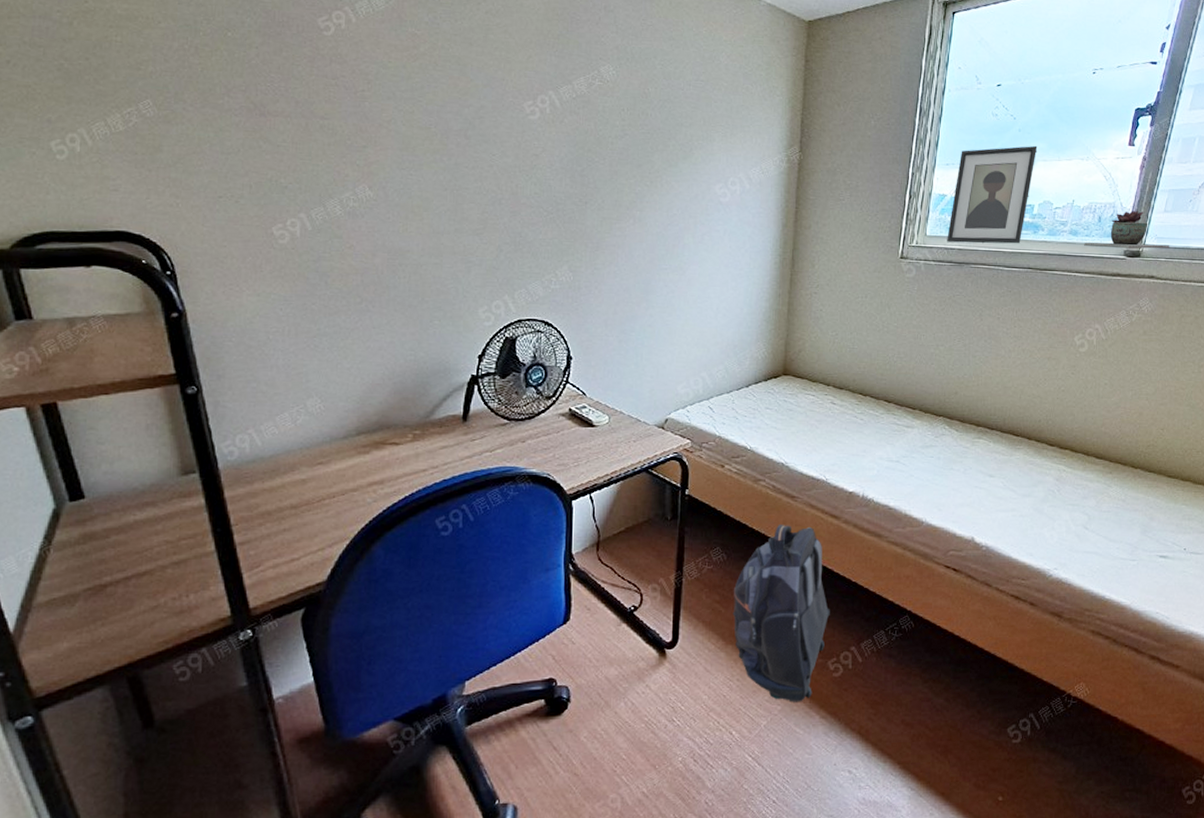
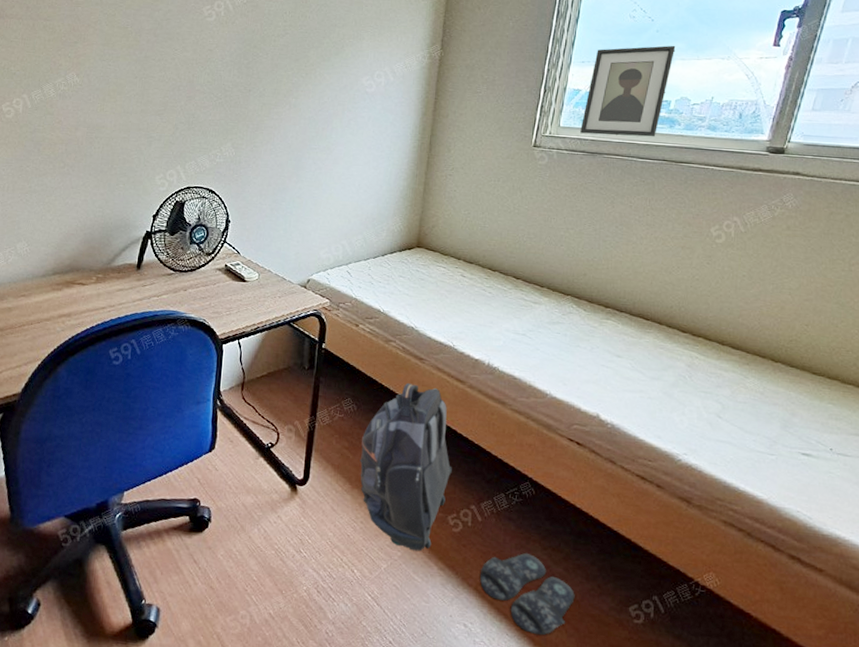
slippers: none [863,689,956,770] -> present [480,553,575,635]
succulent plant: present [1084,210,1169,249] -> none [723,108,817,146]

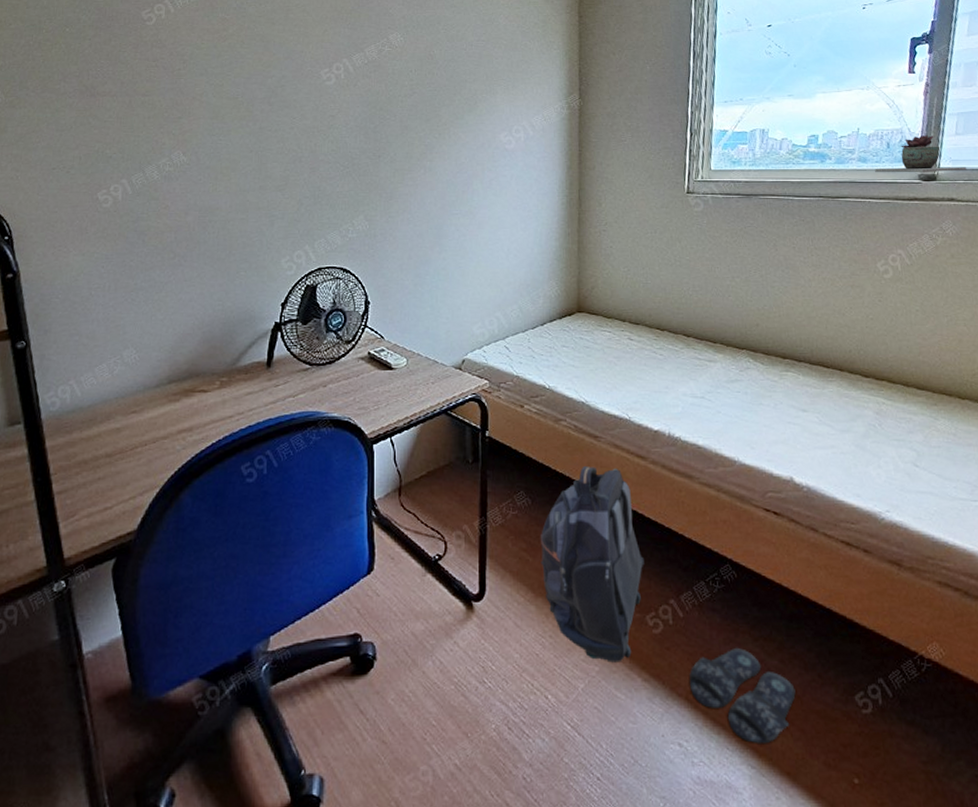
picture frame: present [580,45,676,137] -> none [732,79,816,175]
succulent plant: none [723,108,817,146] -> present [875,134,966,173]

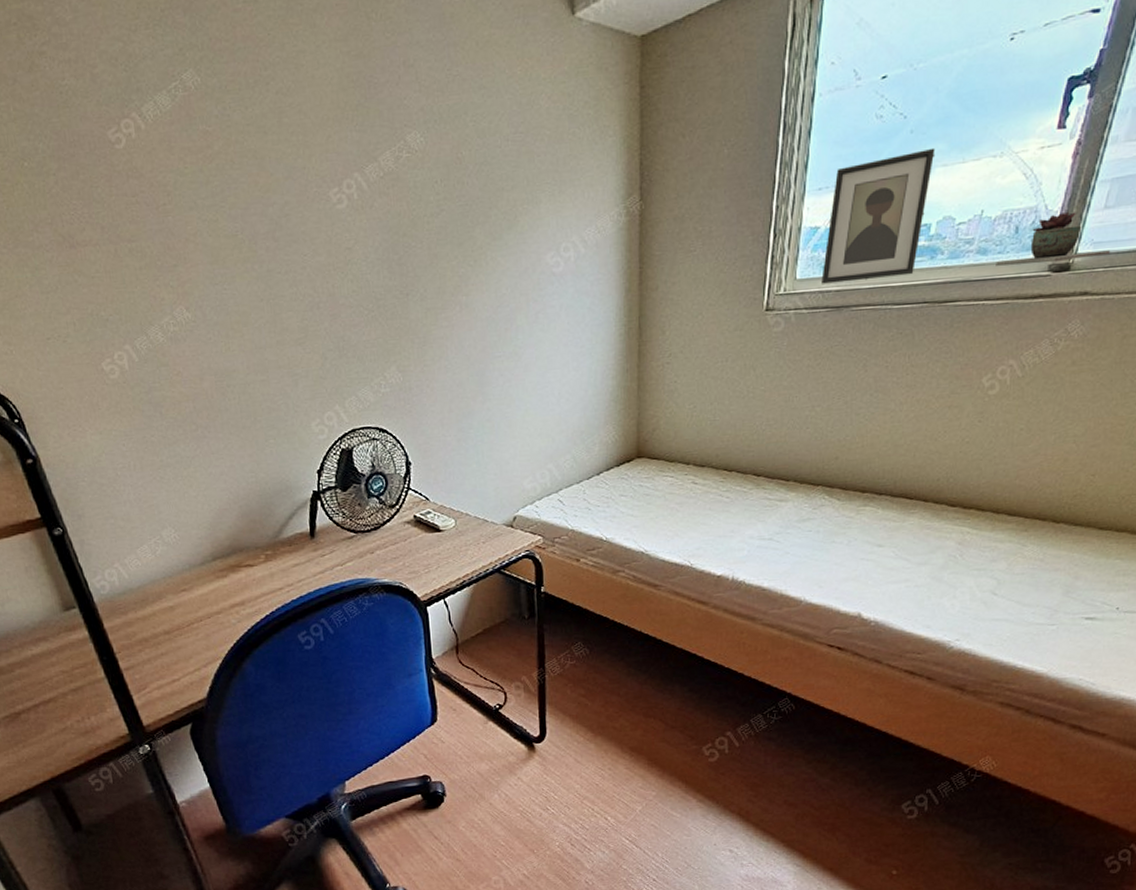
backpack: present [541,465,644,663] -> none [599,614,702,788]
slippers: present [689,648,796,744] -> none [743,770,844,848]
picture frame: none [732,79,816,175] -> present [821,147,935,284]

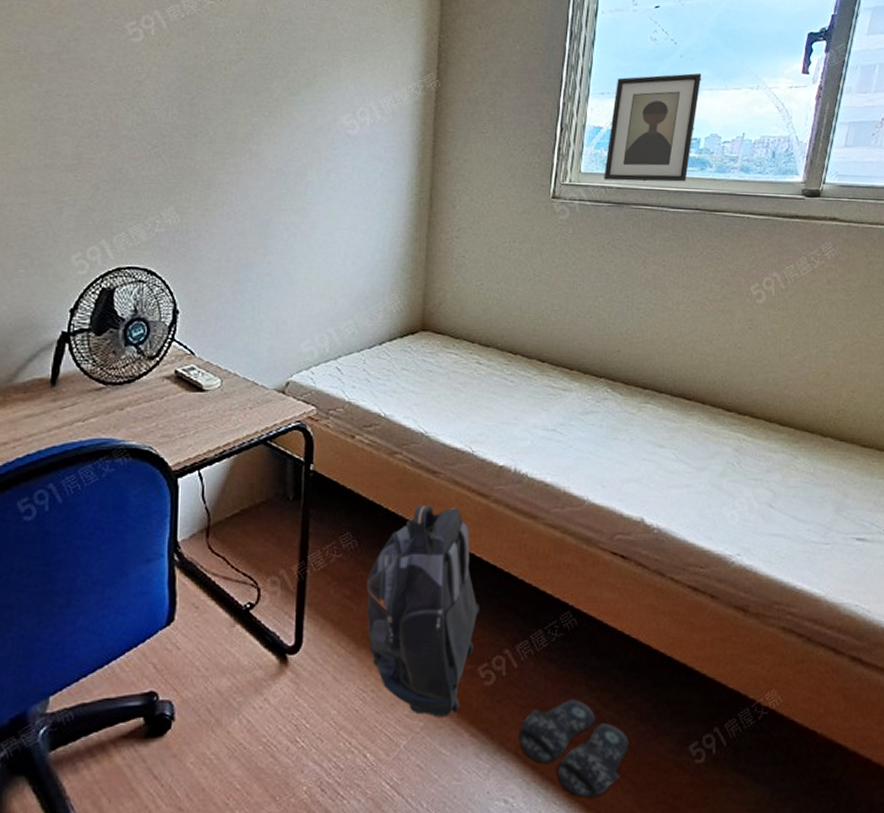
backpack: none [599,614,702,788] -> present [365,504,479,718]
slippers: none [743,770,844,848] -> present [520,700,629,798]
succulent plant: present [996,211,1110,266] -> none [757,144,852,188]

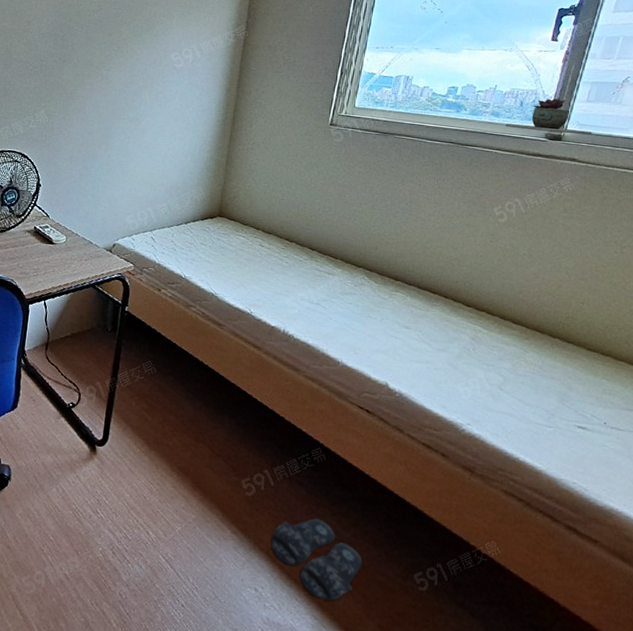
backpack: present [365,504,479,718] -> none [158,347,247,515]
picture frame: present [604,73,702,182] -> none [374,36,463,121]
succulent plant: none [757,144,852,188] -> present [505,98,591,135]

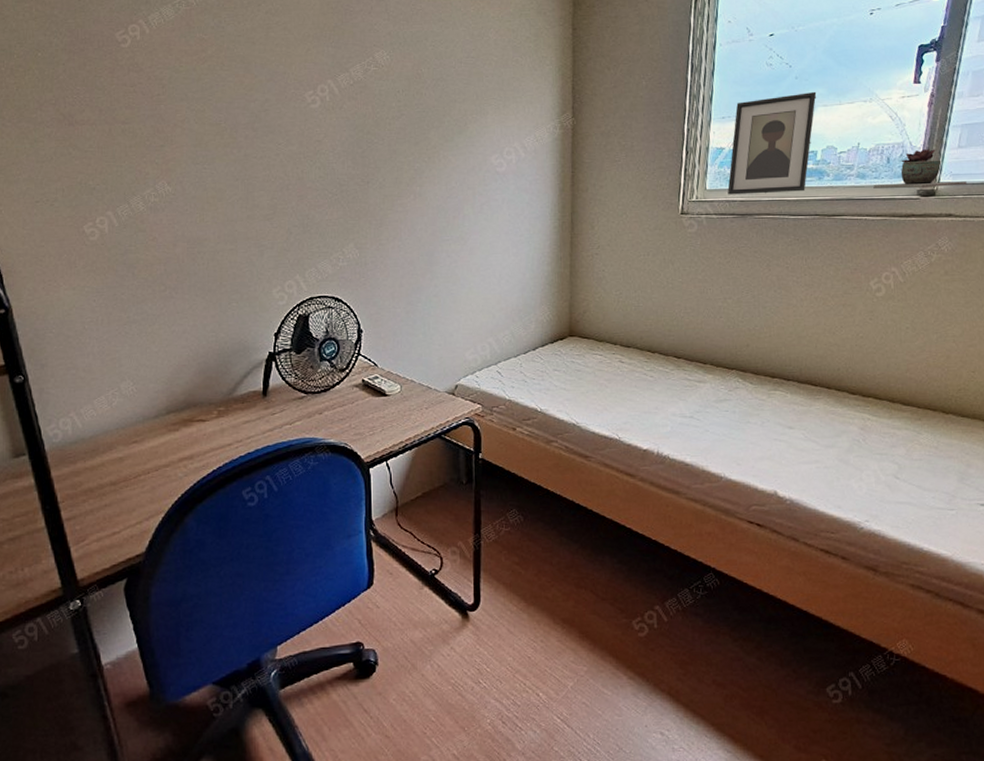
slippers: present [271,518,363,601] -> none [672,648,771,732]
picture frame: none [374,36,463,121] -> present [727,91,817,195]

